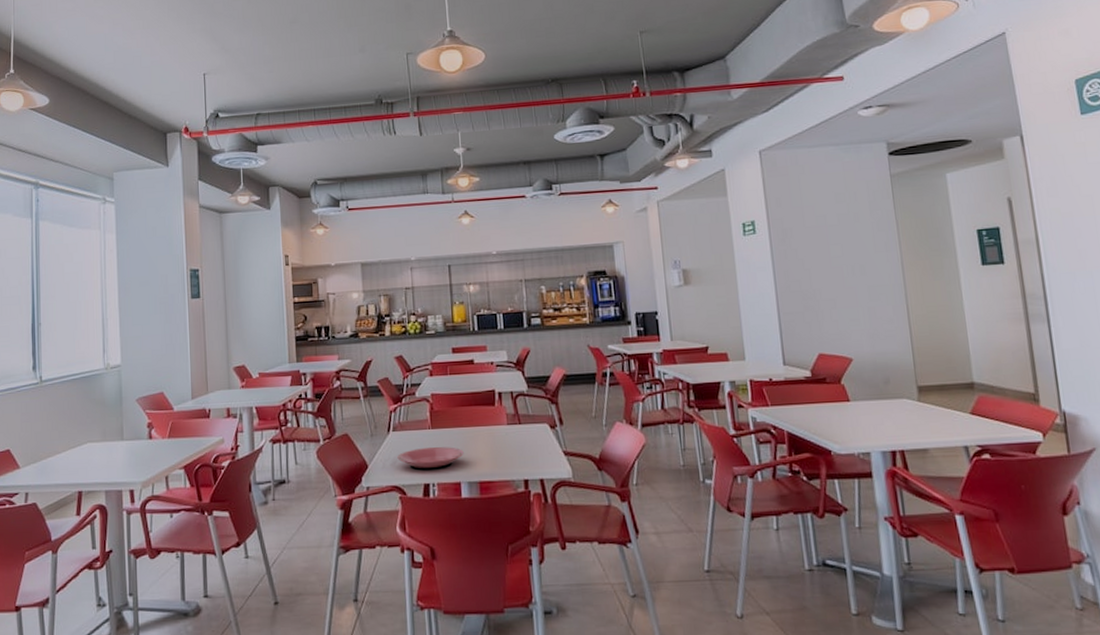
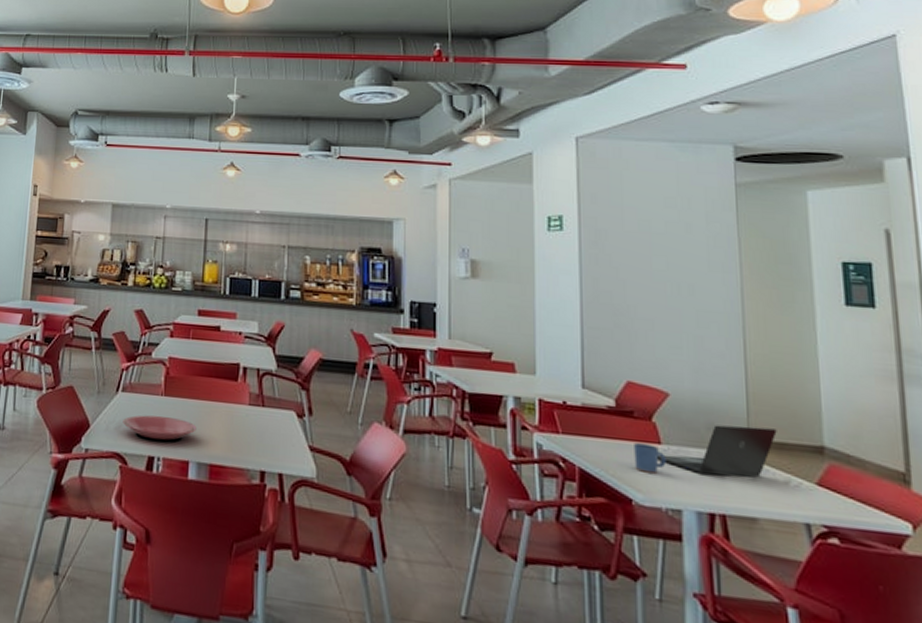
mug: none [828,403,855,427] -> present [634,443,666,474]
laptop: none [847,374,938,421] -> present [657,425,777,478]

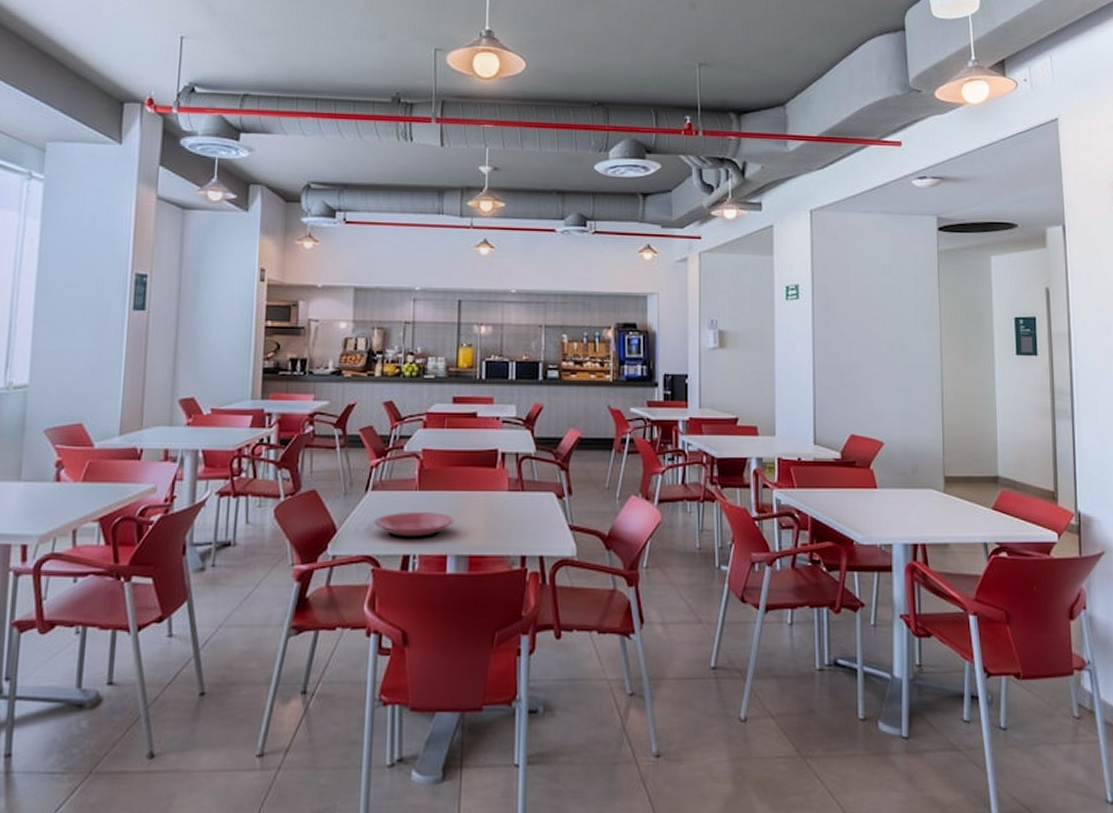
mug: present [634,443,666,474] -> none [856,490,881,515]
laptop: present [657,425,777,478] -> none [874,465,965,512]

